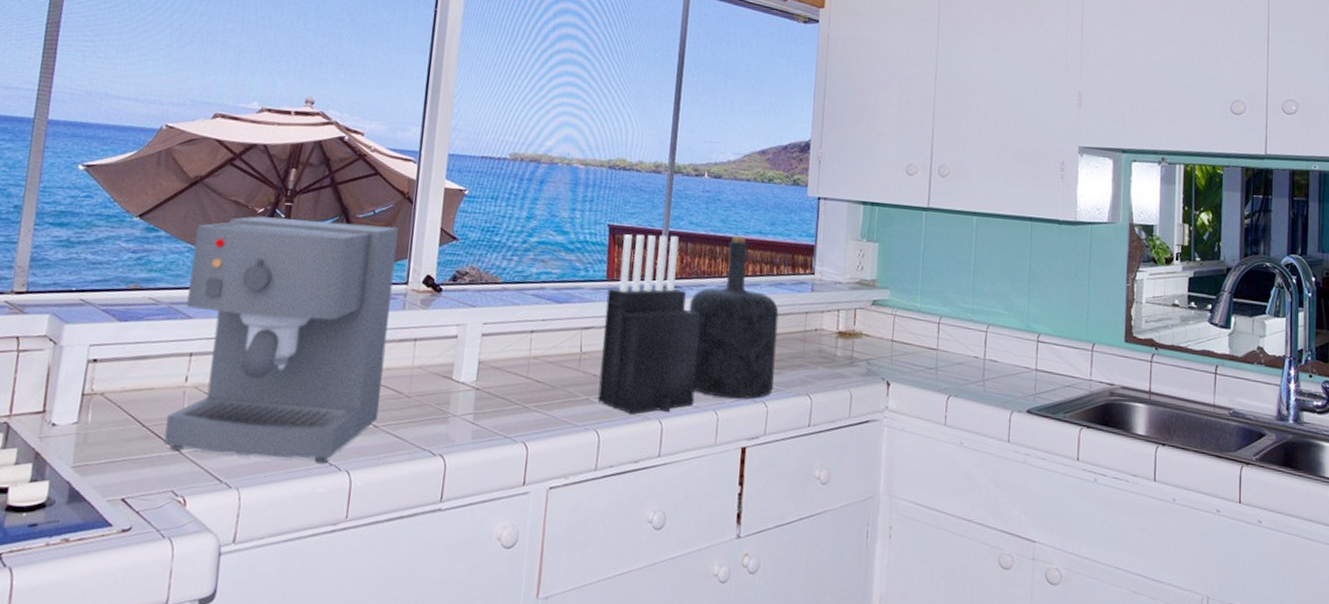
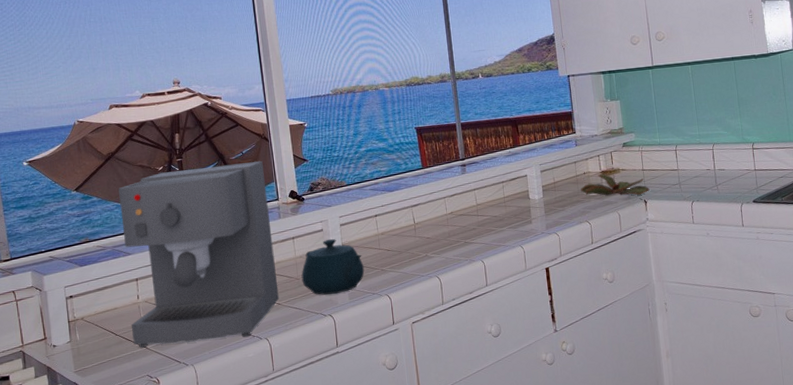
teapot: none [413,350,502,428] -> present [301,238,365,295]
knife block: present [597,234,701,415] -> none [424,126,505,260]
bottle: present [688,236,779,399] -> none [487,116,561,236]
succulent plant: none [807,335,897,373] -> present [580,174,650,195]

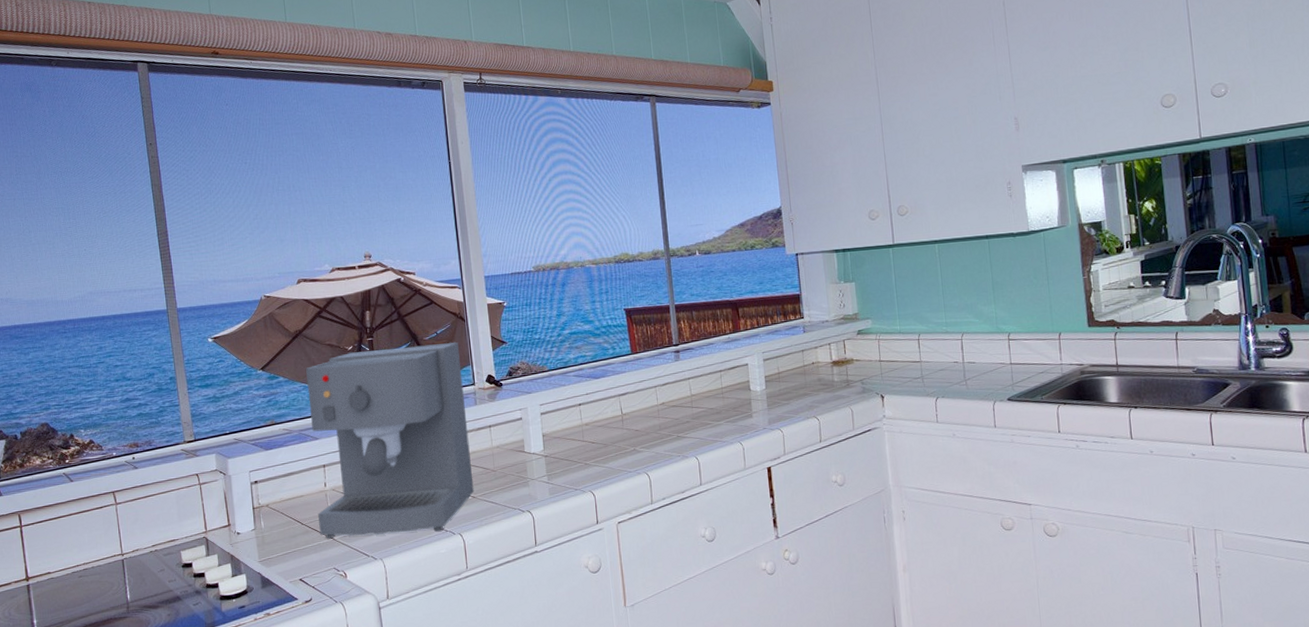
teapot: present [301,238,365,295] -> none [498,428,567,489]
succulent plant: present [580,174,650,195] -> none [808,364,888,389]

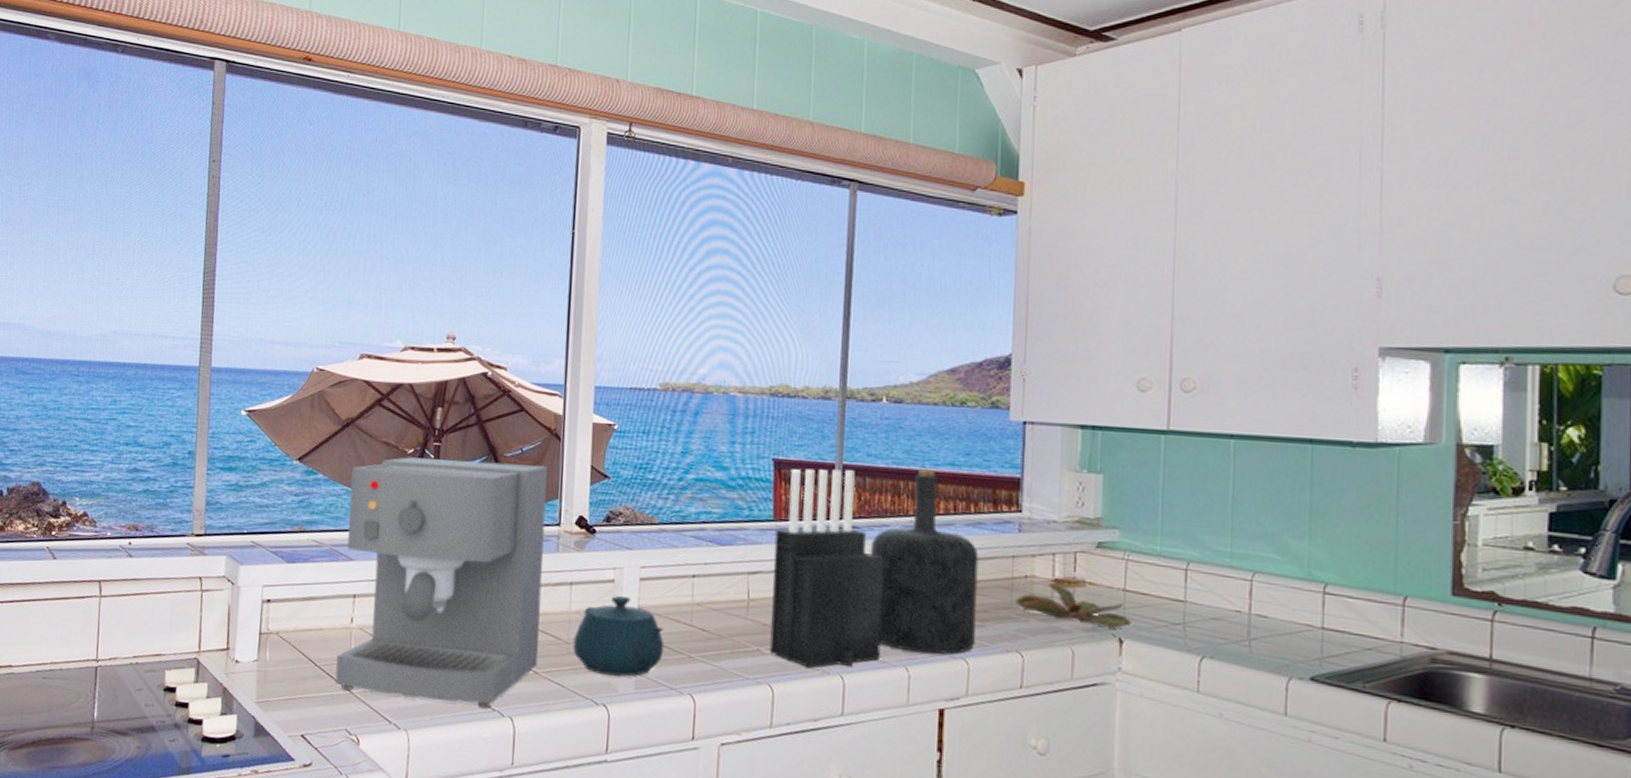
teapot: none [498,428,567,489] -> present [573,595,665,677]
knife block: none [634,308,722,456] -> present [769,468,884,668]
bottle: none [703,298,785,431] -> present [870,469,979,655]
succulent plant: none [808,364,888,389] -> present [1015,583,1132,629]

